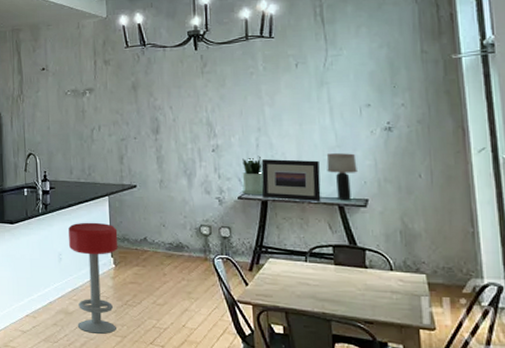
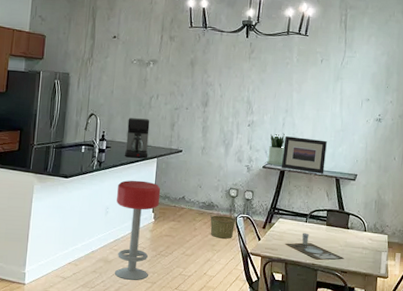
coffee maker: none [70,154,98,198] -> present [125,118,150,159]
basket: none [181,257,214,285] -> present [210,215,236,239]
place setting: none [281,275,367,308] -> present [285,233,344,260]
table lamp: present [326,153,357,200] -> none [332,135,354,174]

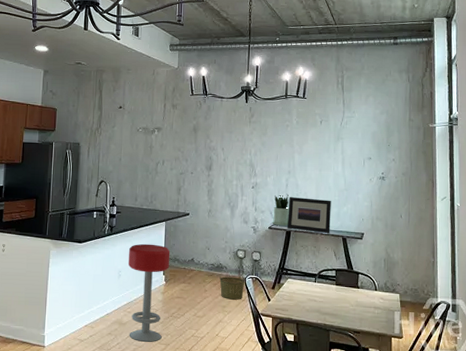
coffee maker: present [125,118,150,159] -> none [135,183,157,223]
place setting: present [285,233,344,260] -> none [295,293,356,320]

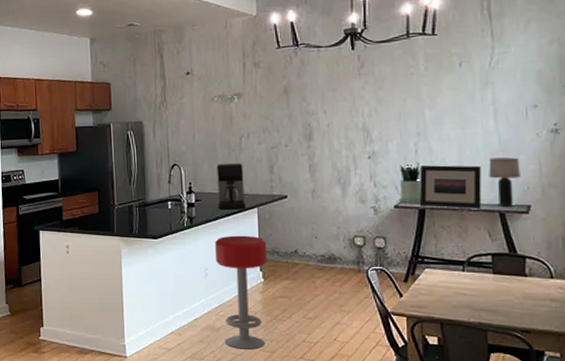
coffee maker: none [135,183,157,223] -> present [216,163,246,210]
basket: present [219,276,245,300] -> none [333,270,367,297]
table lamp: none [336,195,358,233] -> present [488,157,520,207]

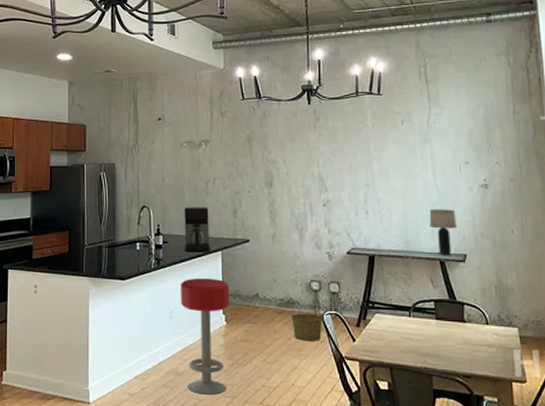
basket: none [333,270,367,297] -> present [291,313,323,341]
planter: present [398,164,422,204] -> none [350,213,372,251]
picture frame: present [420,165,482,209] -> none [369,214,424,256]

